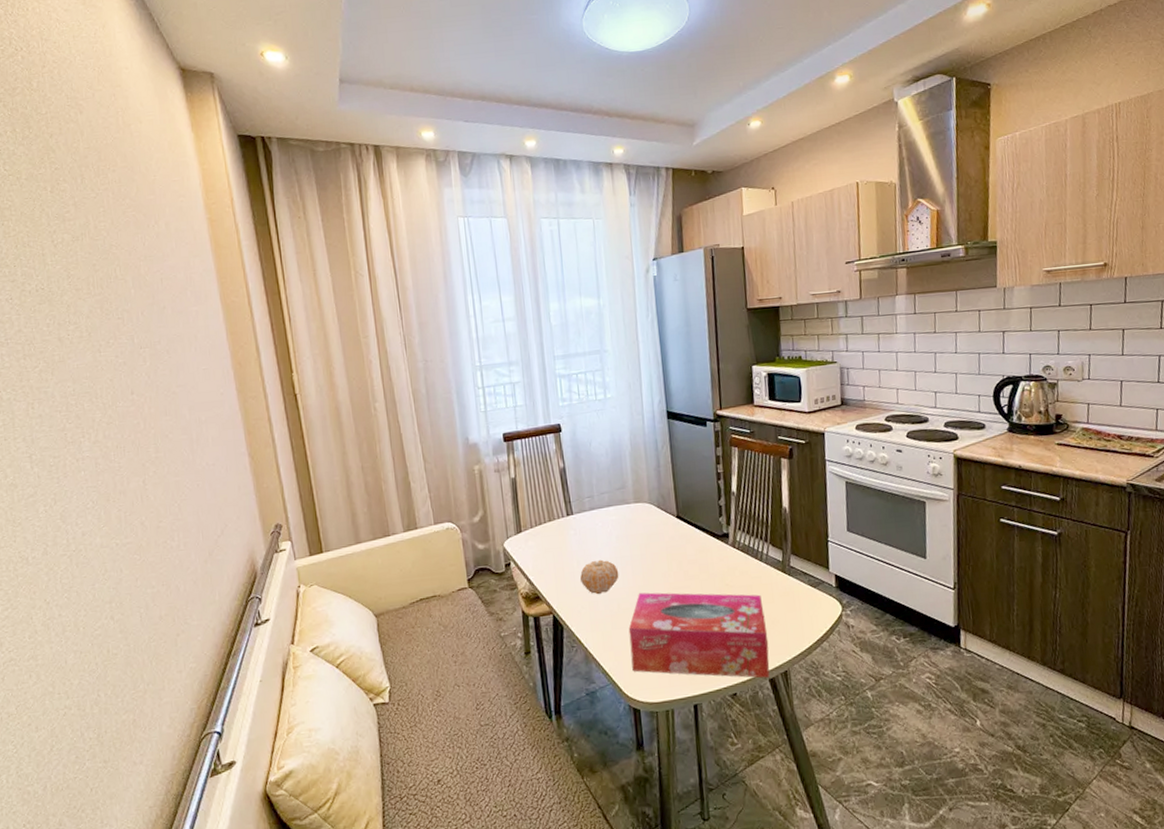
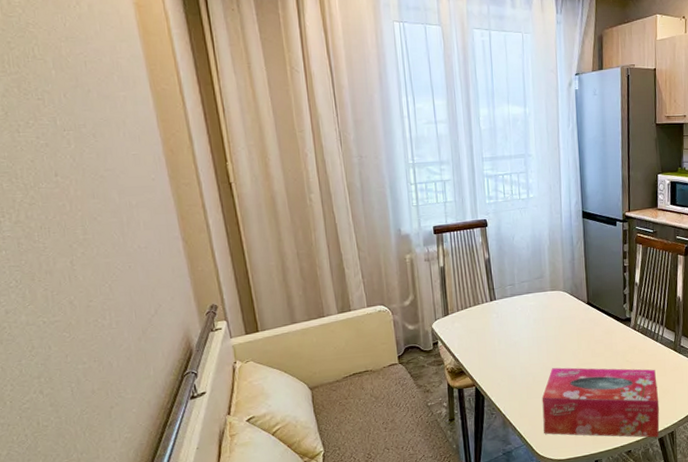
fruit: present [579,559,619,595] -> none [500,339,535,370]

